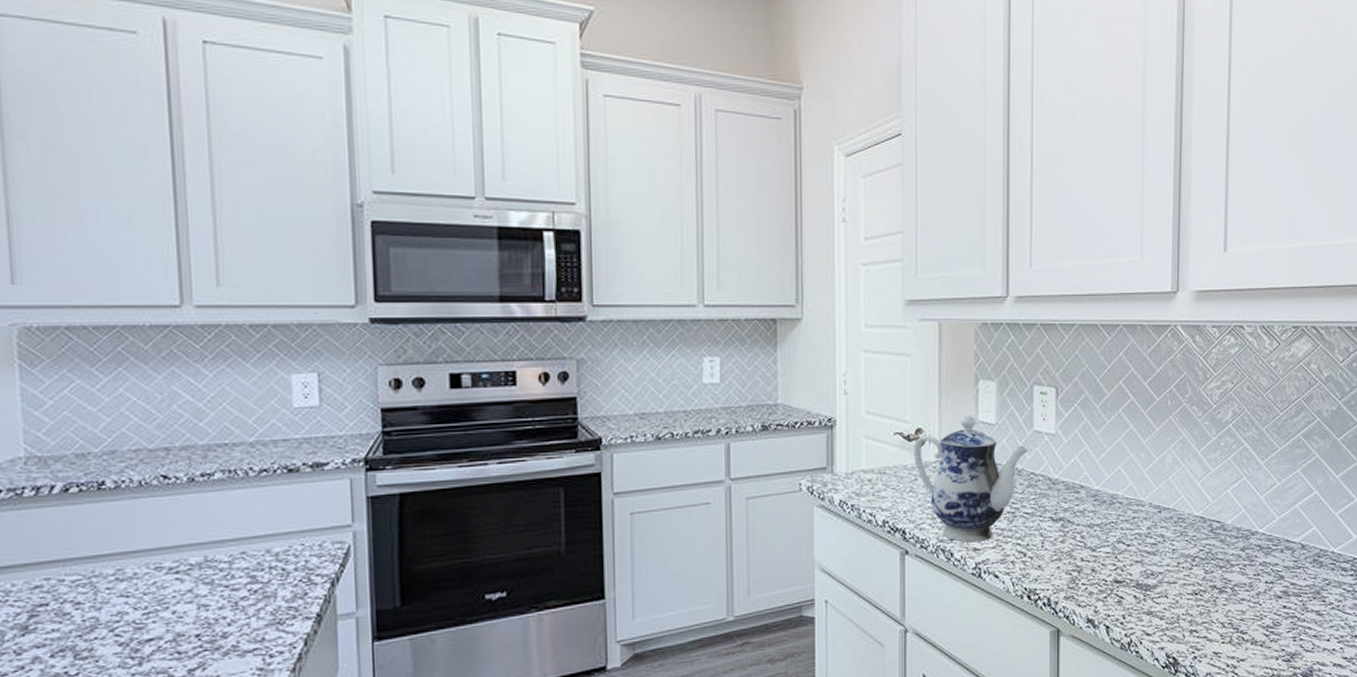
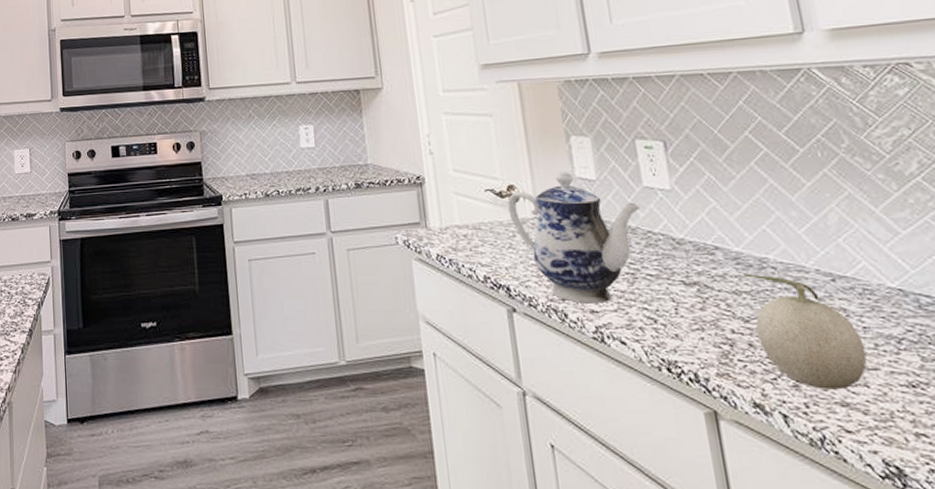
fruit: none [1098,508,1171,603] -> present [743,273,868,390]

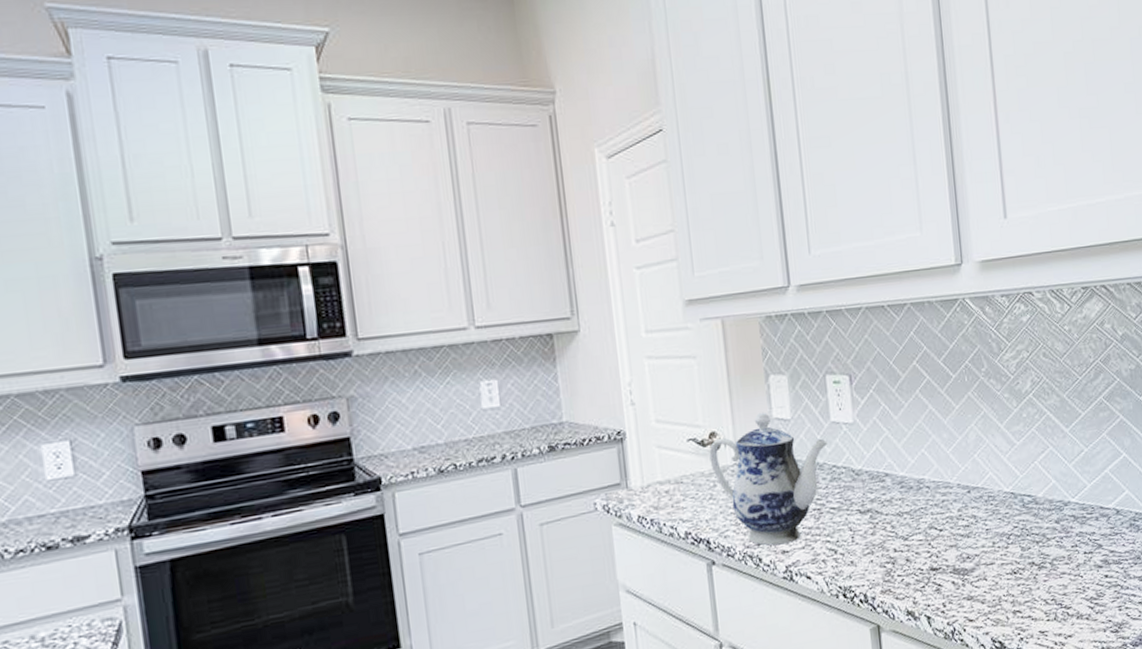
fruit: present [743,273,868,390] -> none [905,494,987,589]

